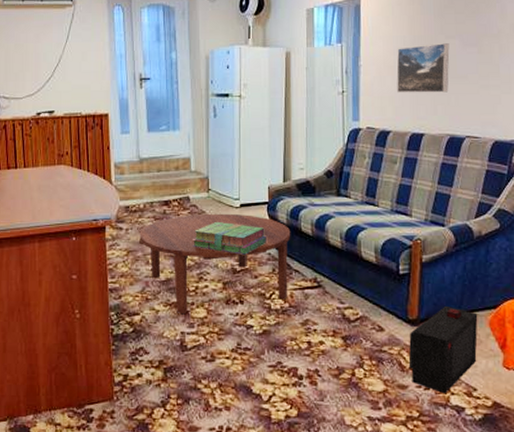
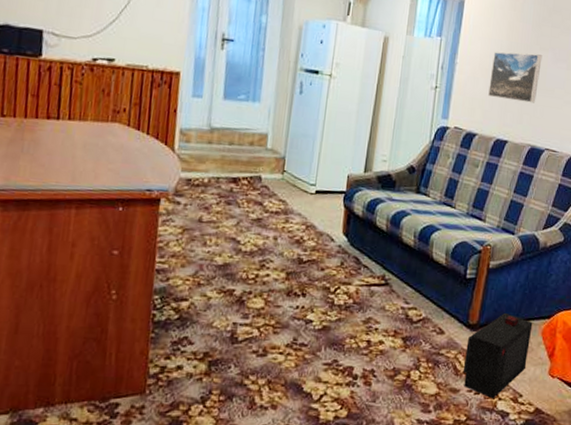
coffee table: present [139,213,291,313] -> none [199,196,365,303]
stack of books: present [193,221,266,255] -> none [258,206,339,245]

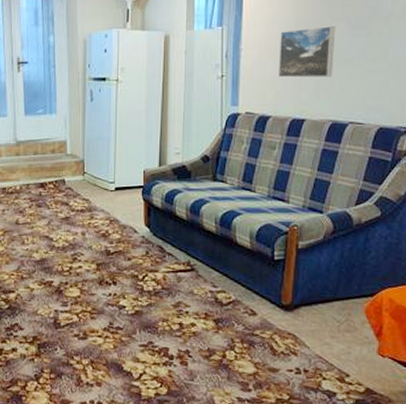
speaker: present [462,312,533,398] -> none [280,292,354,378]

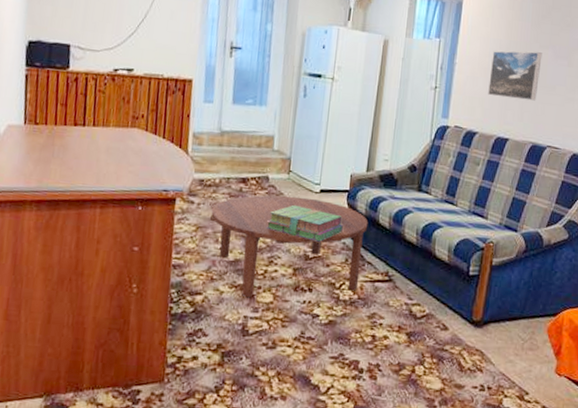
coffee table: none [15,196,165,292] -> present [211,195,368,297]
stack of books: none [68,204,141,237] -> present [266,204,343,242]

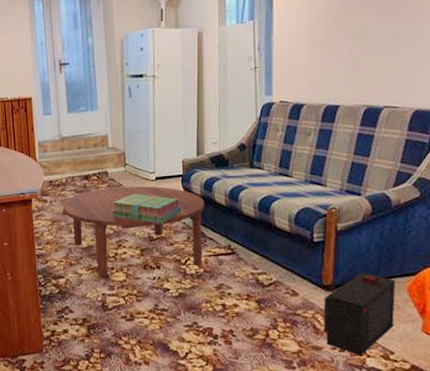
speaker: none [467,309,538,395] -> present [323,272,396,355]
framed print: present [488,50,542,101] -> none [310,14,367,67]

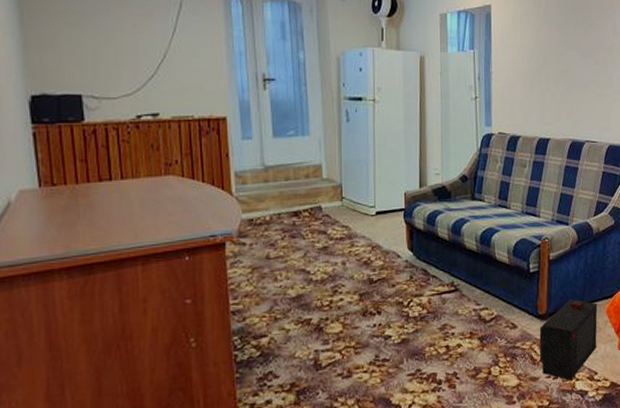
coffee table: present [62,186,205,277] -> none [266,222,428,331]
stack of books: present [112,193,181,224] -> none [326,230,404,264]

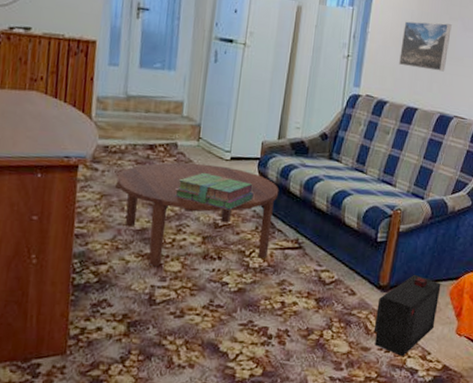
coffee table: none [266,222,428,331] -> present [116,162,279,266]
stack of books: none [326,230,404,264] -> present [175,172,254,210]
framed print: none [525,54,571,100] -> present [399,21,452,72]

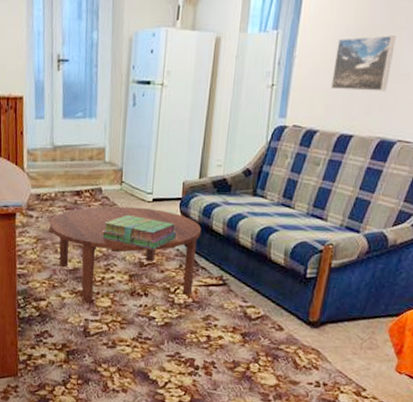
speaker: present [373,274,441,356] -> none [302,310,379,391]

